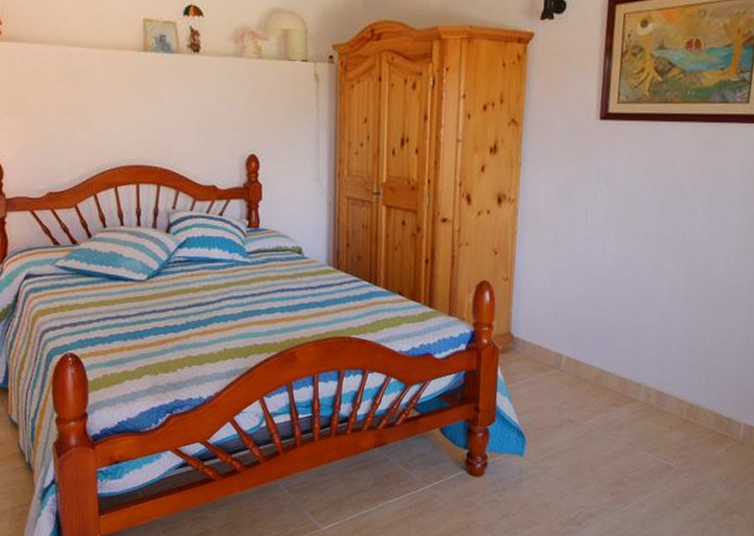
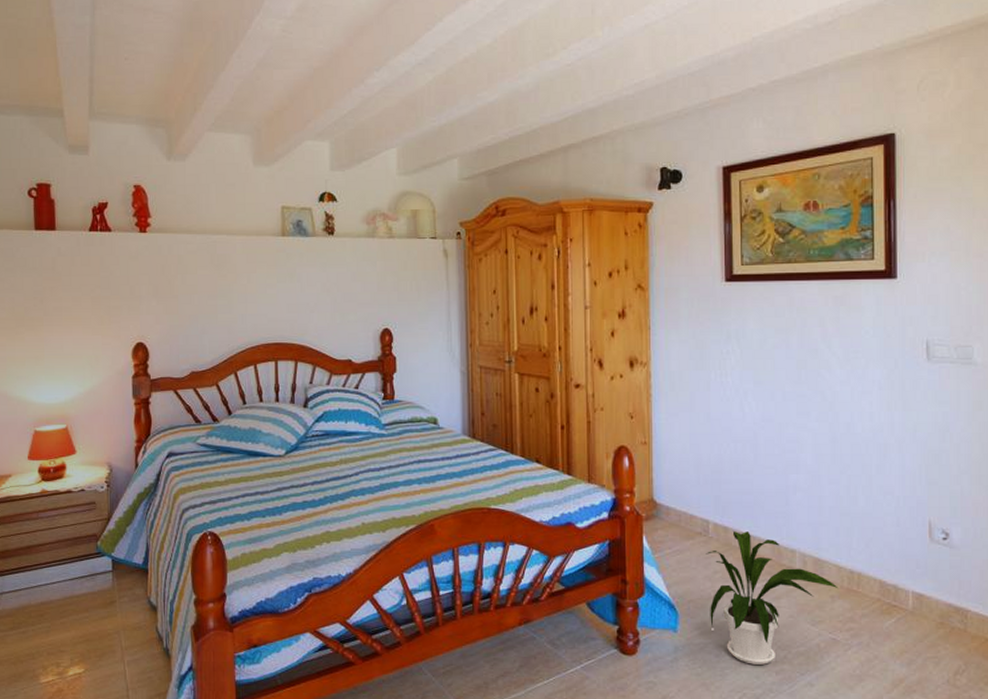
house plant: none [555,365,677,487] -> present [706,531,838,665]

